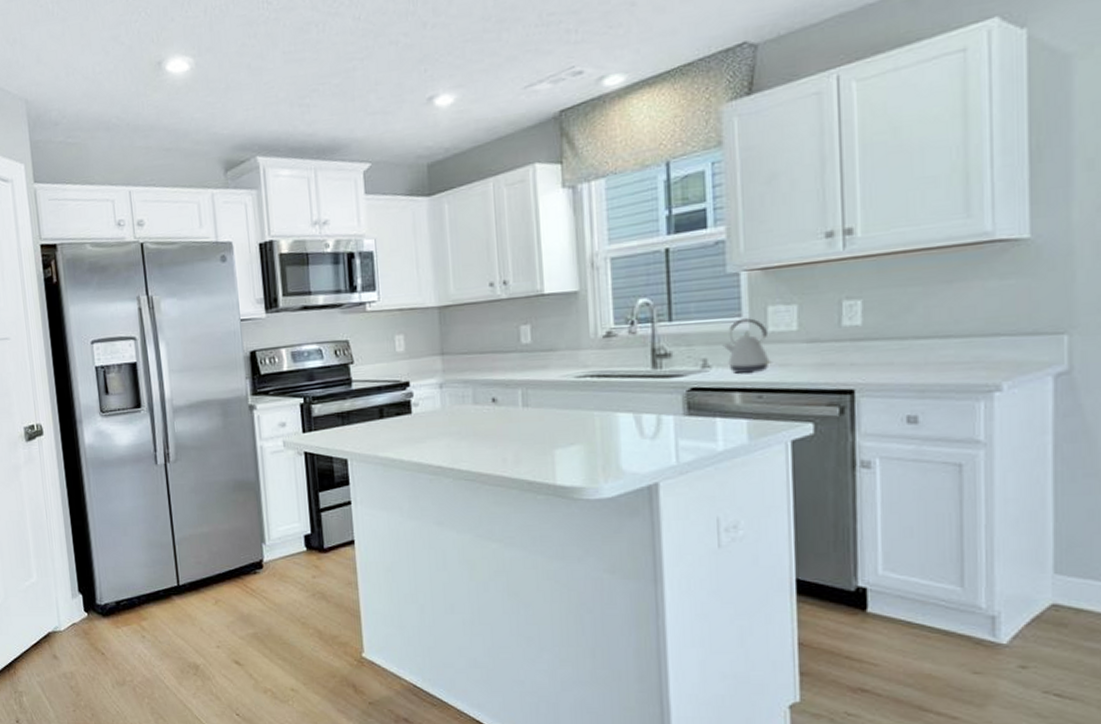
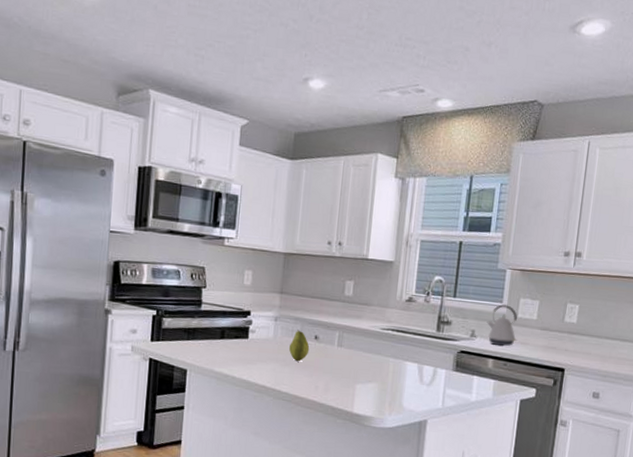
fruit: none [463,394,488,432] -> present [289,330,310,362]

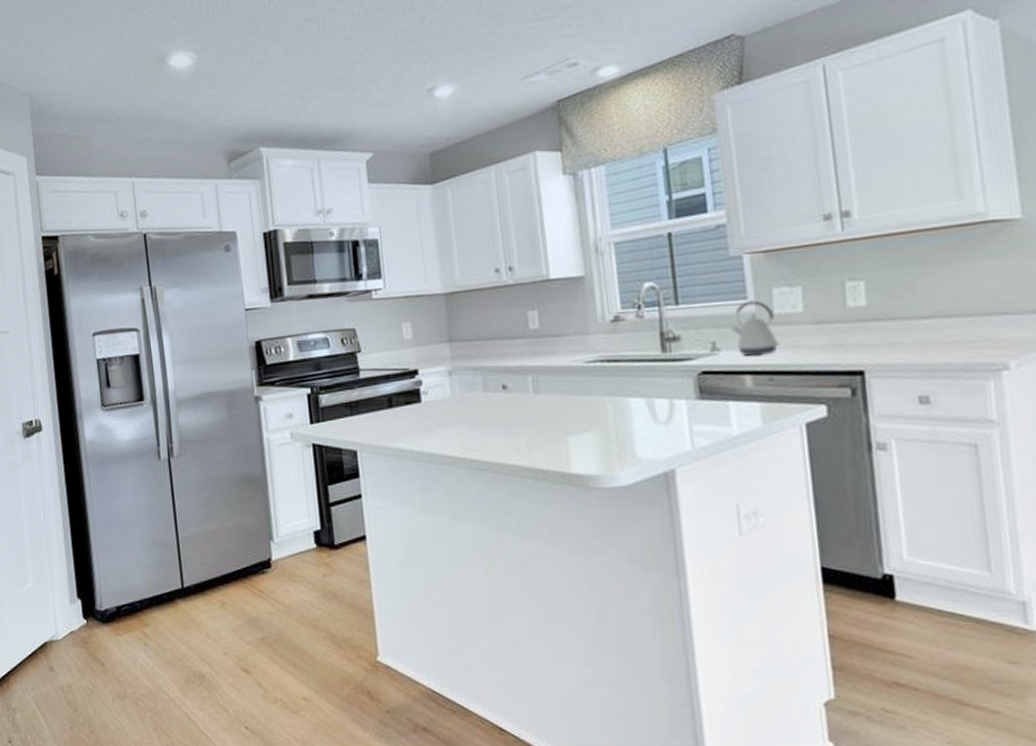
fruit: present [289,330,310,362] -> none [473,381,499,421]

